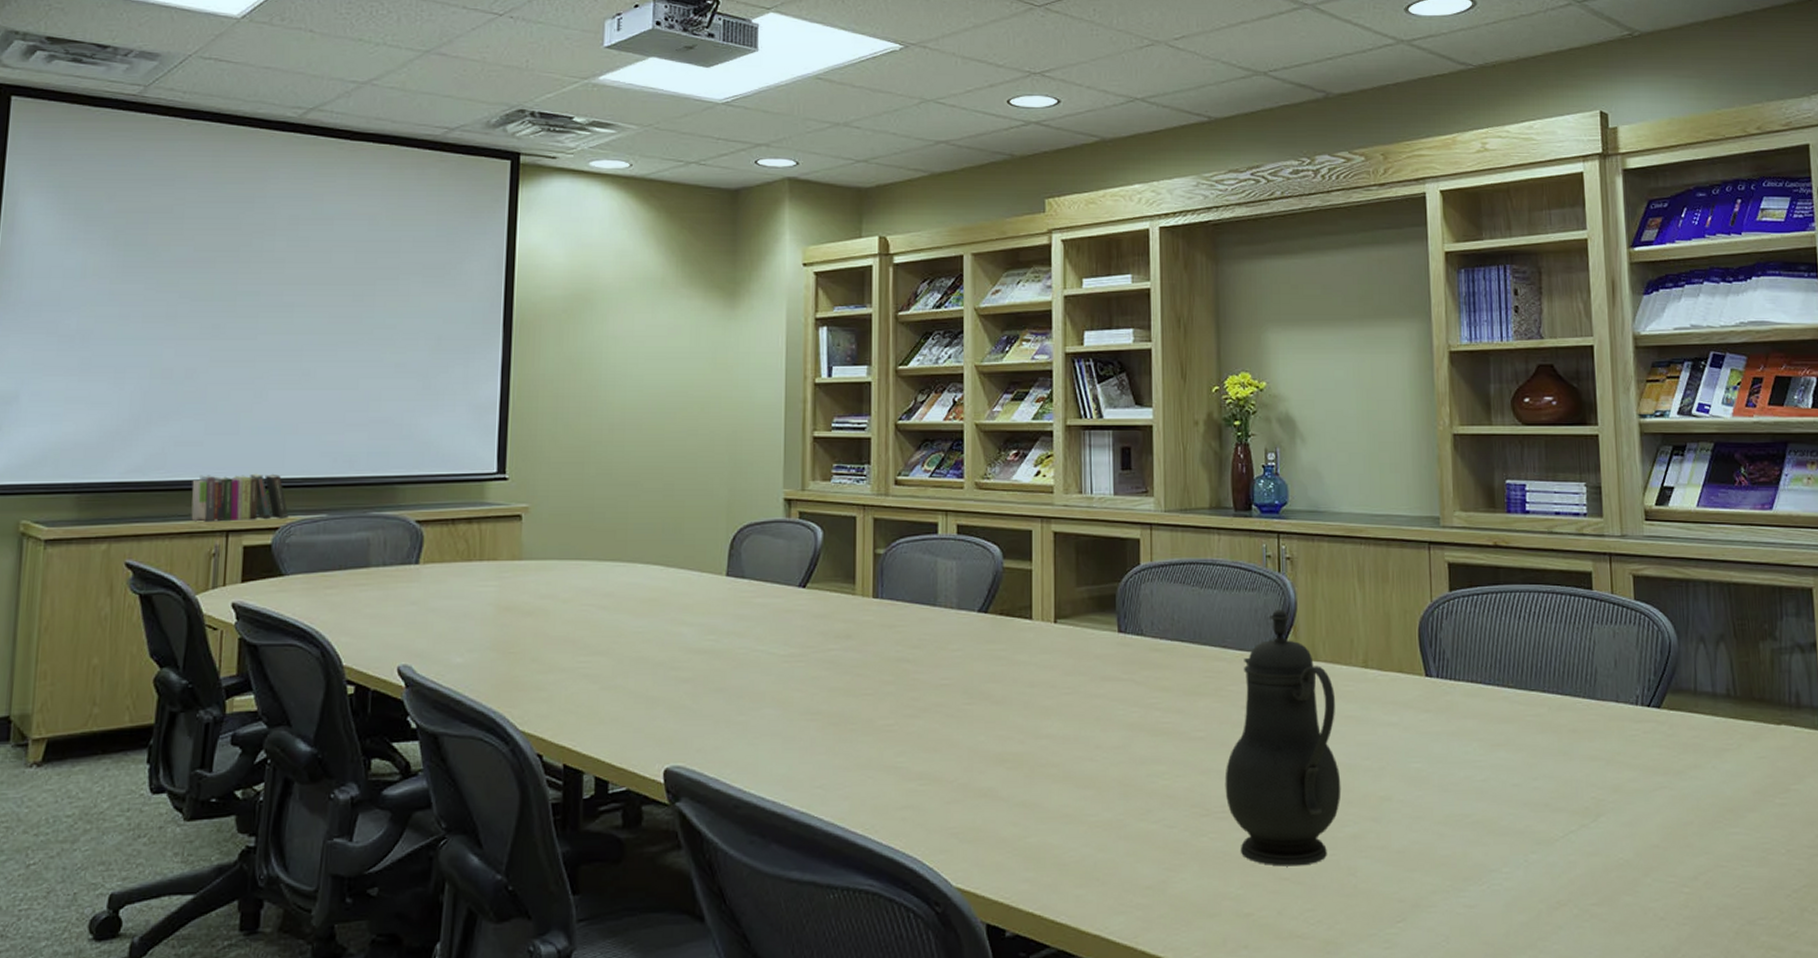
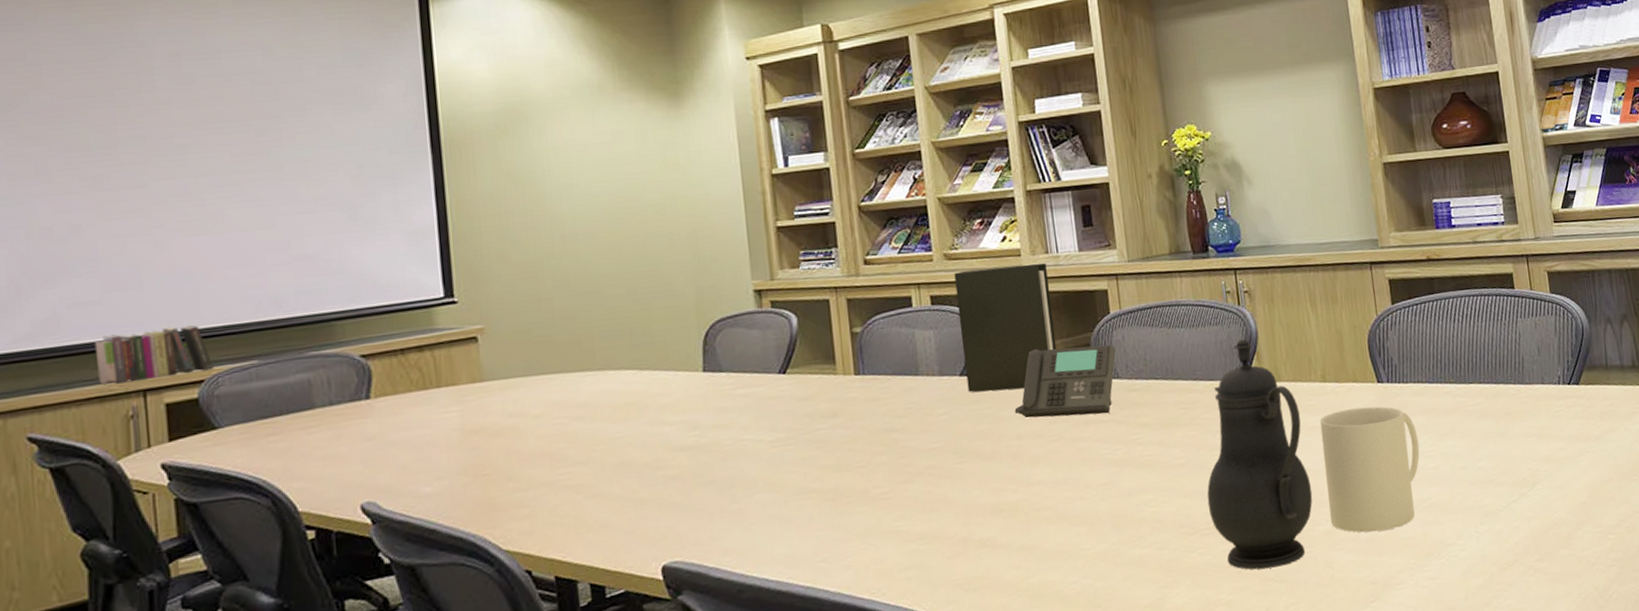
binder: none [983,503,1080,634] -> present [954,263,1057,392]
phone: none [1030,593,1142,672] -> present [1014,344,1116,419]
cup: none [1356,701,1467,843] -> present [1319,406,1420,533]

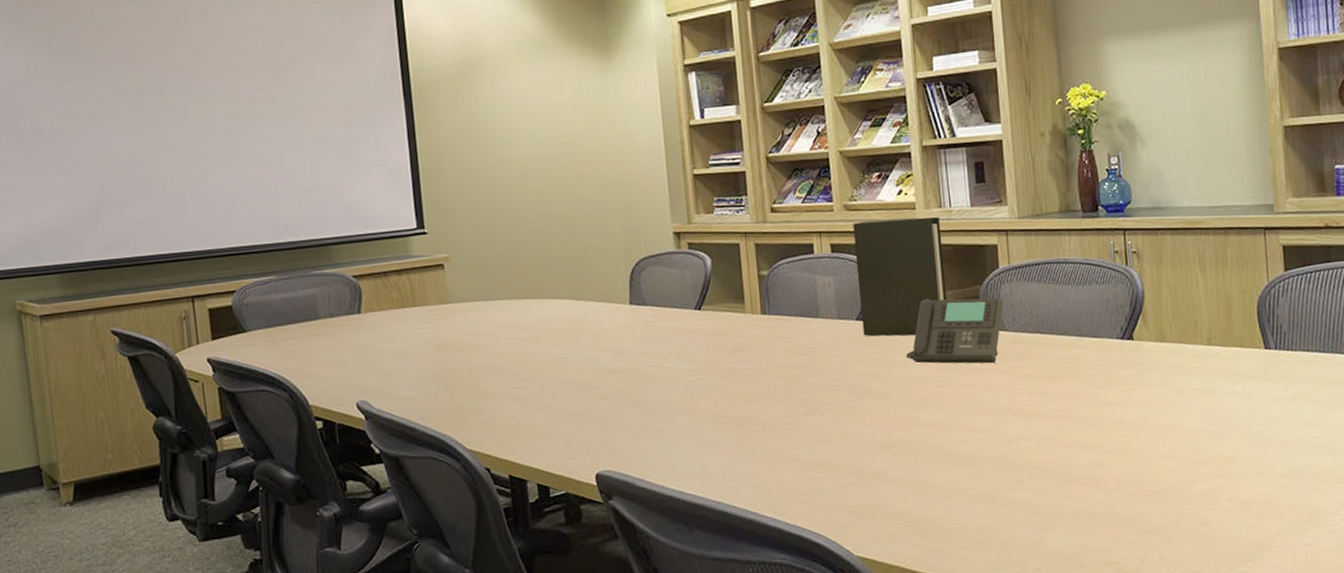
books: present [94,325,214,386] -> none [155,243,243,292]
coffeepot: present [1207,339,1313,570] -> none [1086,299,1192,522]
cup: present [1319,406,1420,533] -> none [1203,372,1305,495]

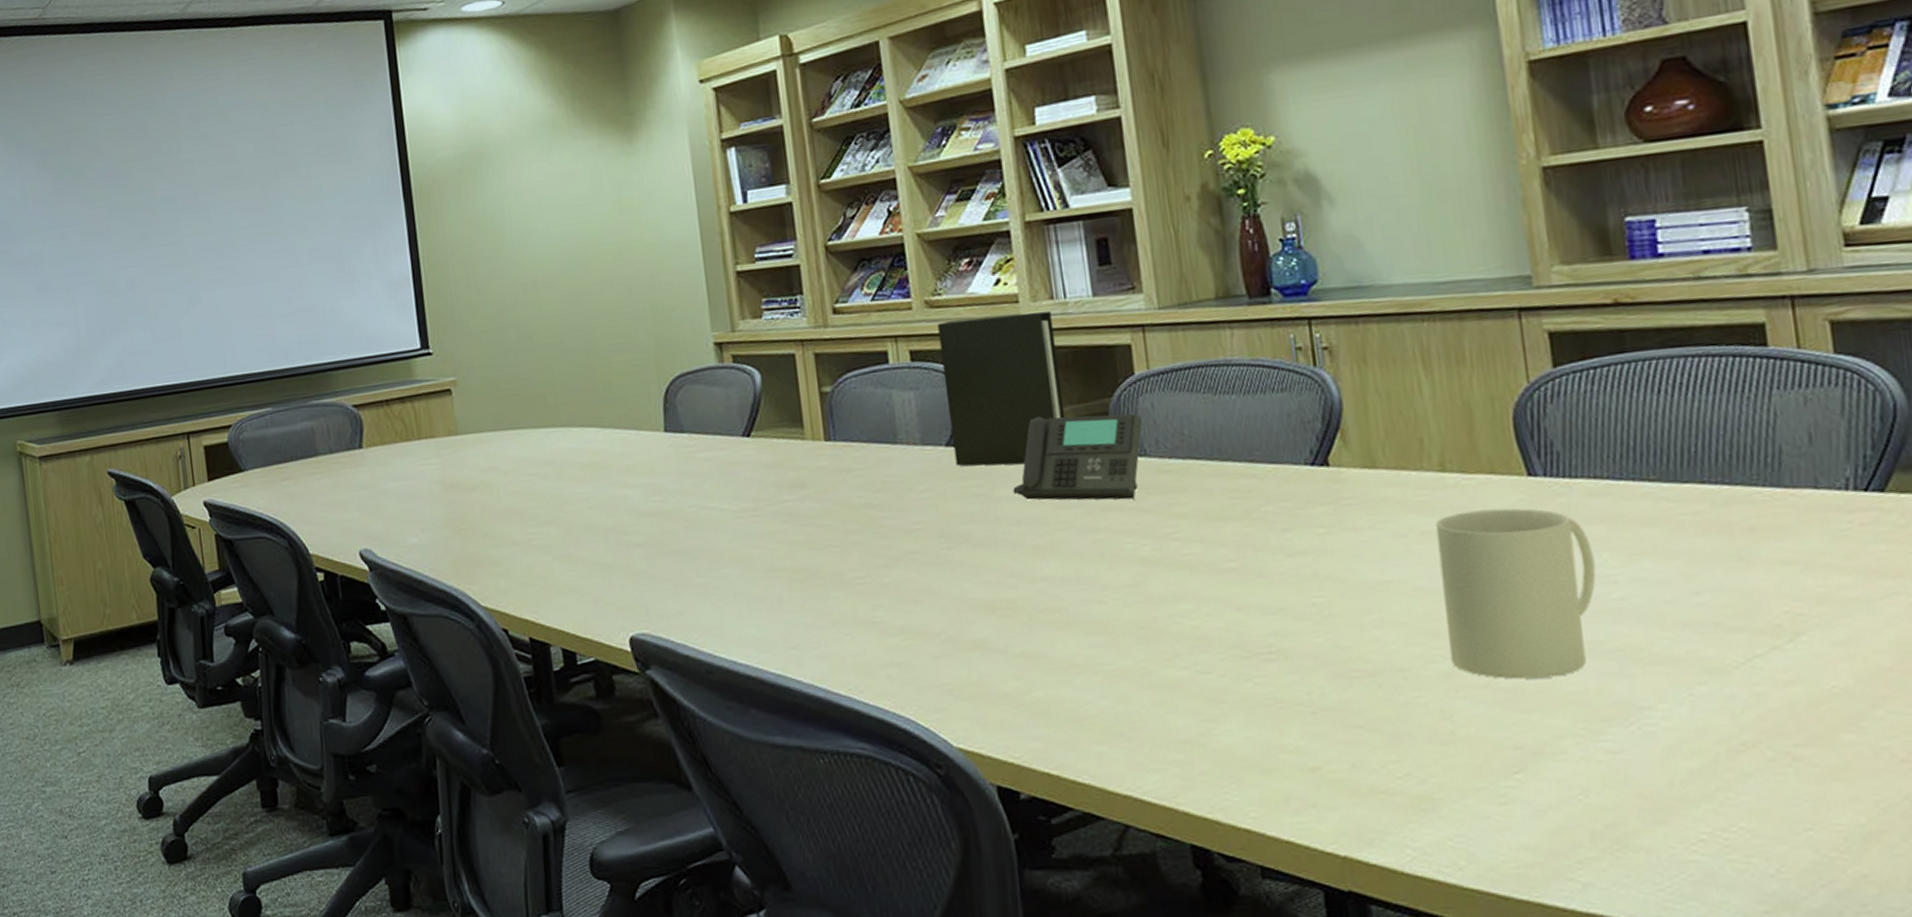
cup: none [1203,372,1305,495] -> present [1435,508,1596,679]

